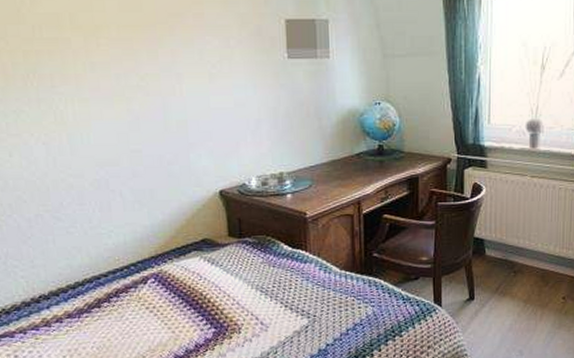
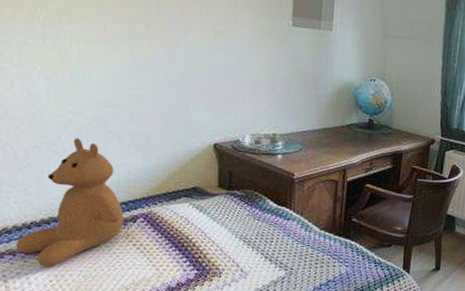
teddy bear: none [25,202,135,343] -> present [16,138,124,268]

